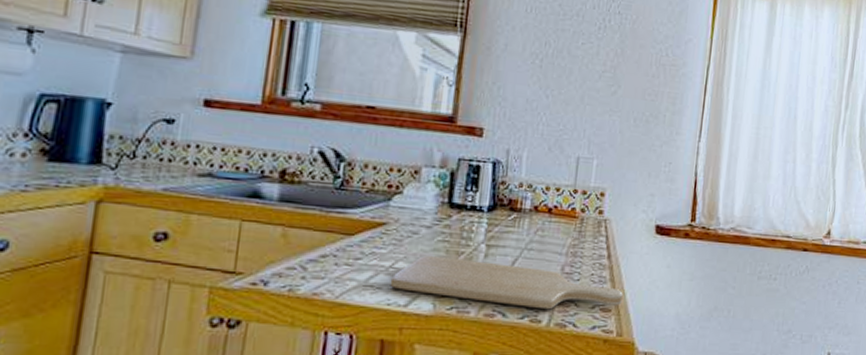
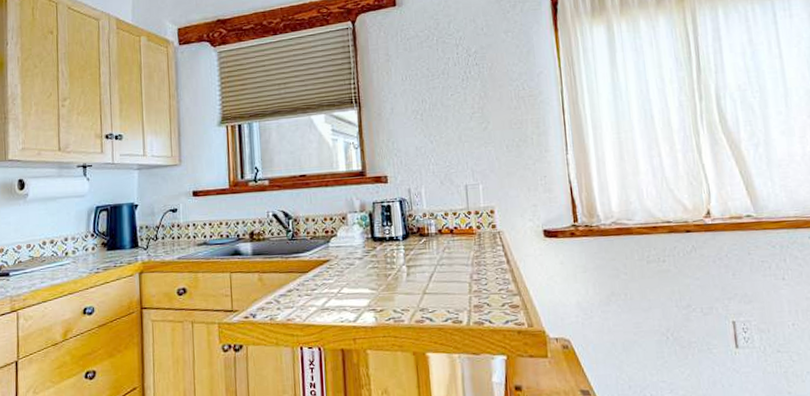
chopping board: present [389,255,623,310] -> none [340,279,527,312]

